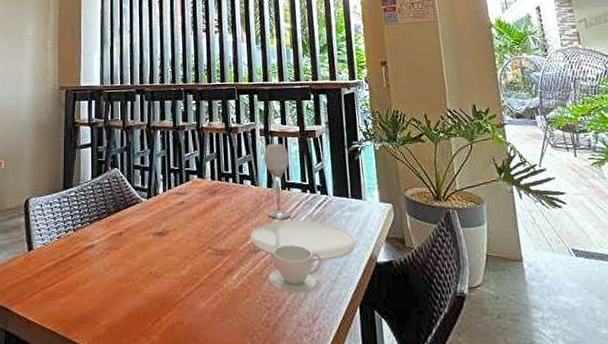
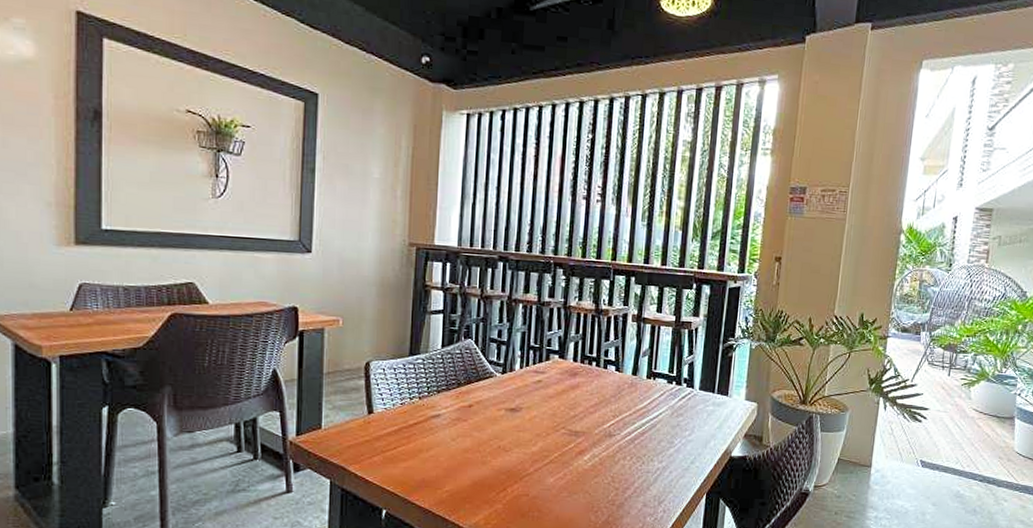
plate: present [250,219,357,261] -> none [607,408,715,450]
wineglass: present [263,143,292,220] -> none [628,330,660,408]
teacup: present [268,244,323,294] -> none [620,432,678,478]

